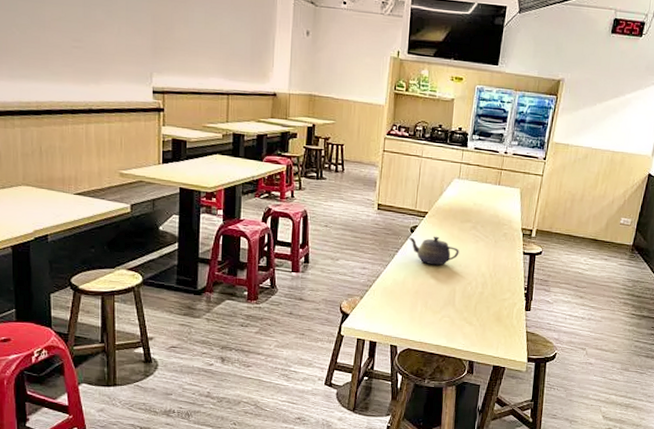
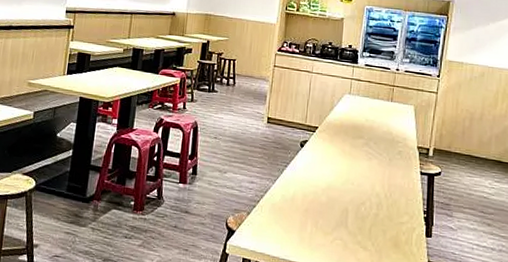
teapot: present [409,236,459,266] -> none [298,151,351,183]

